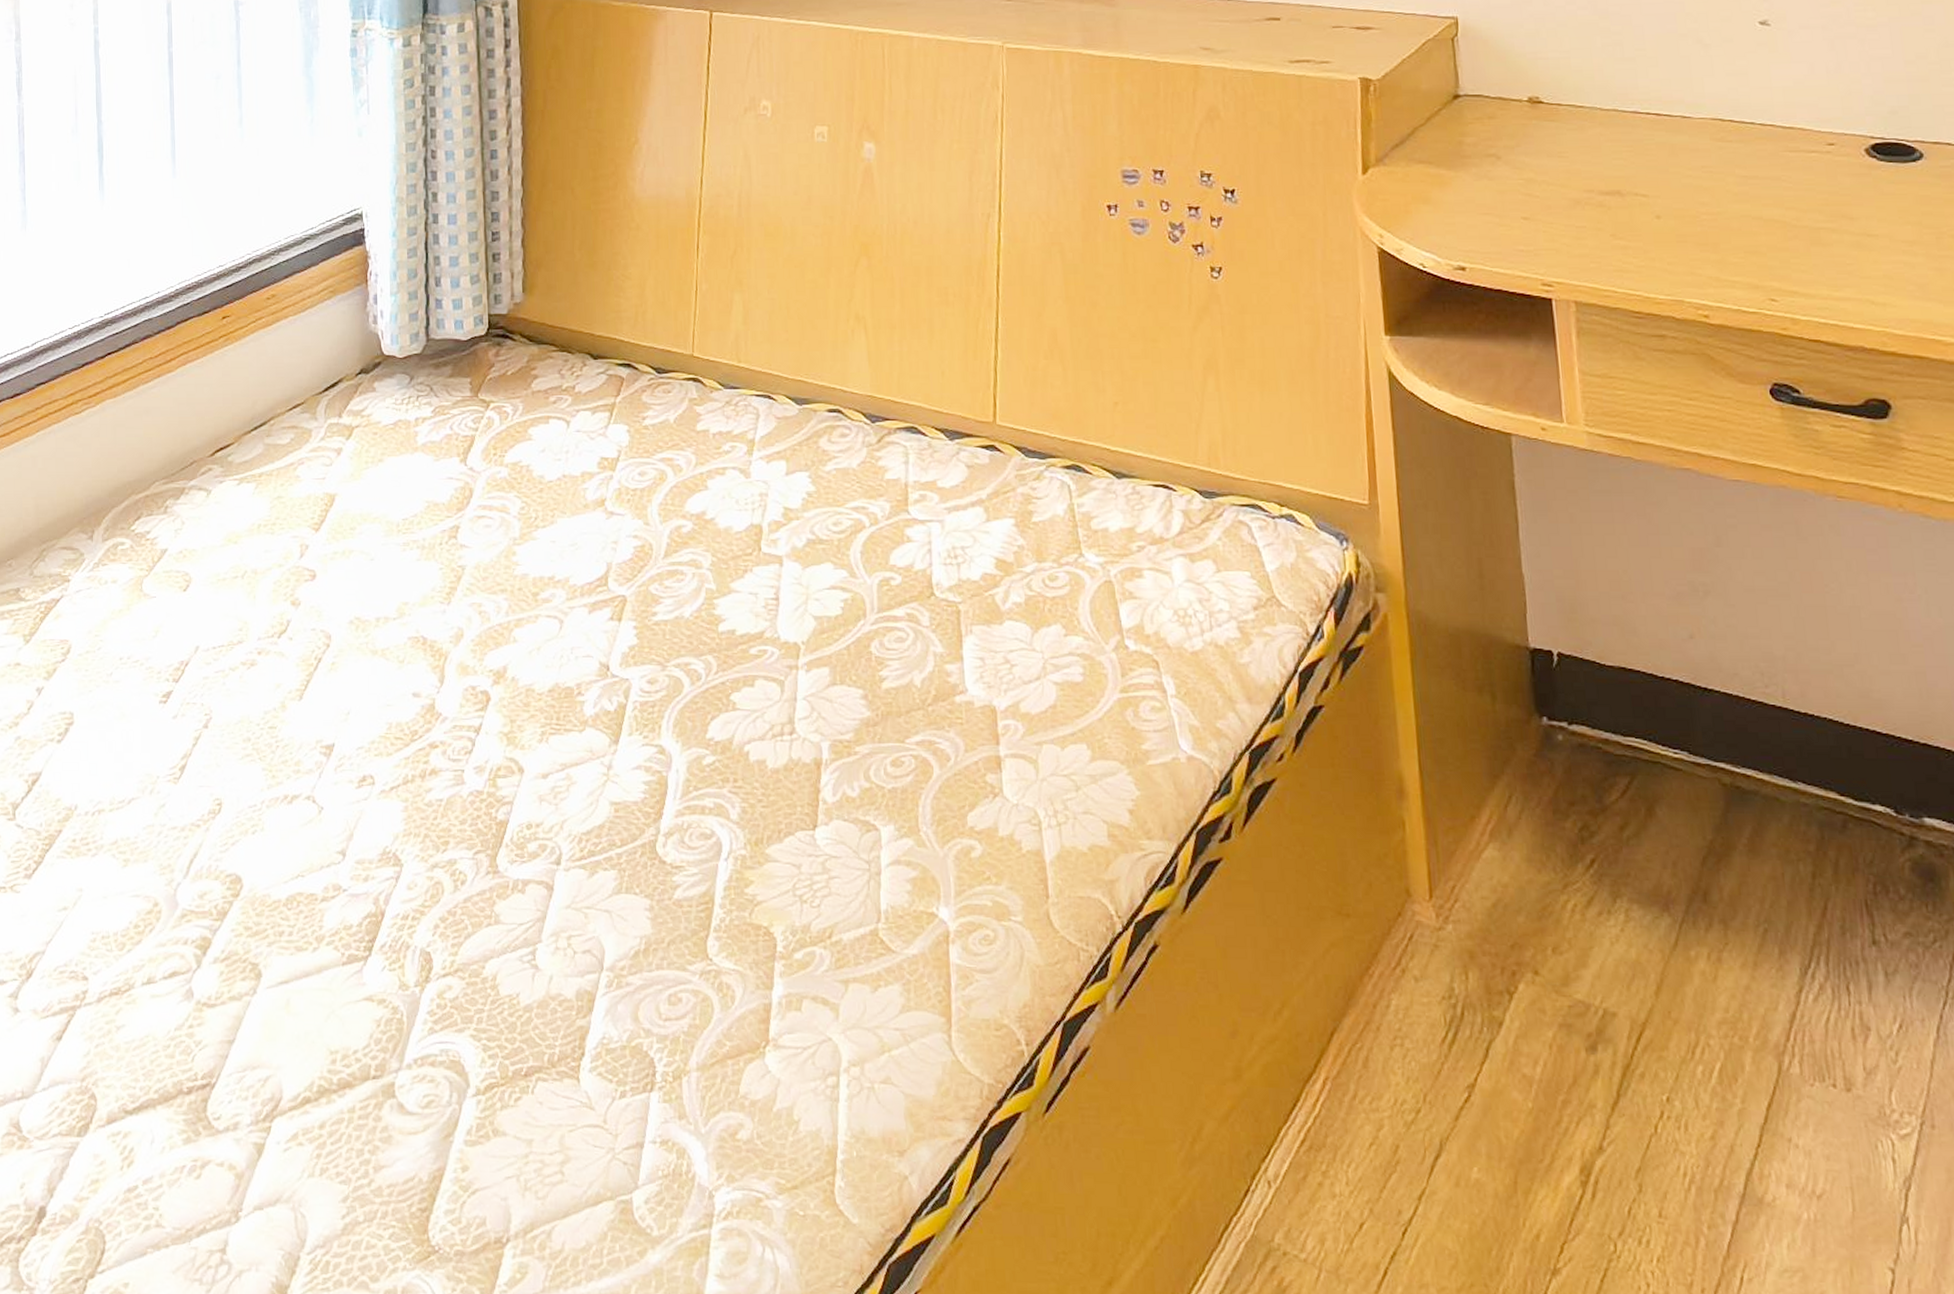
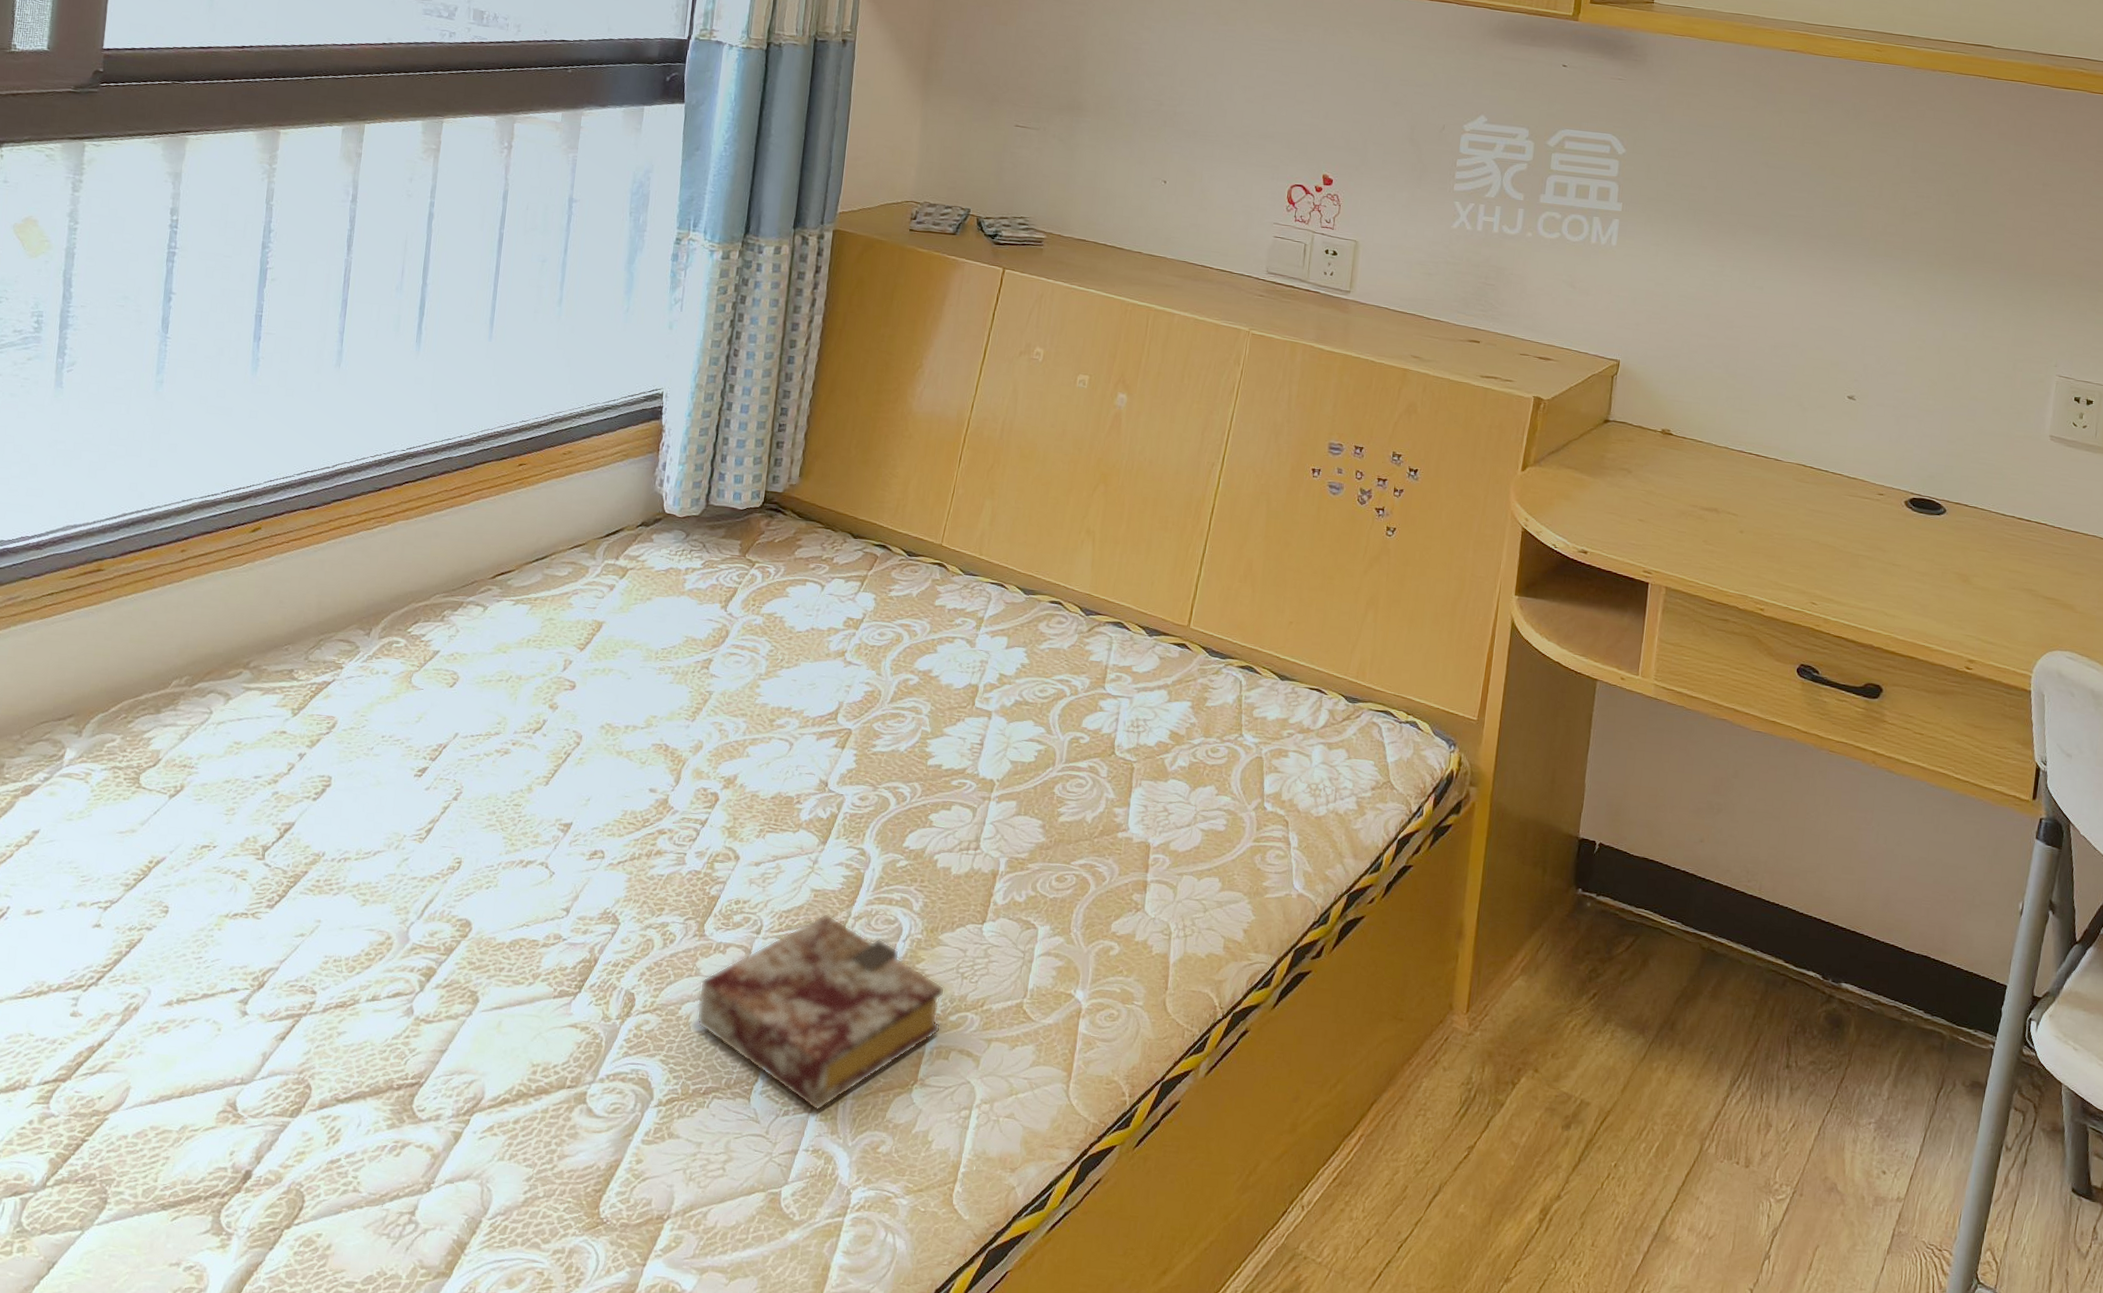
book: none [502,832,787,1089] -> present [696,914,946,1111]

